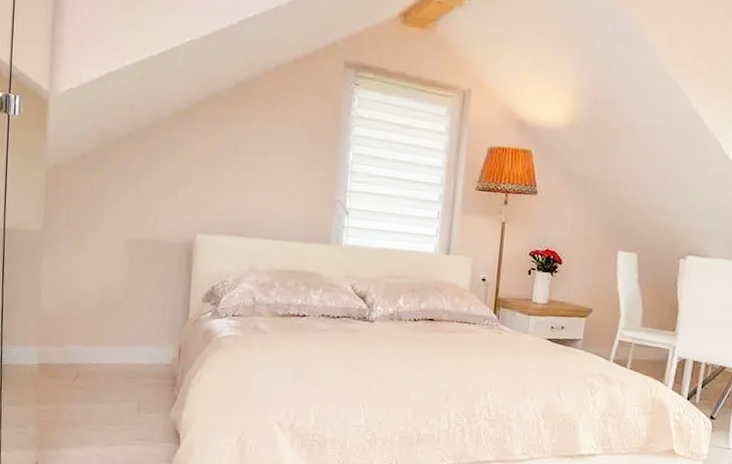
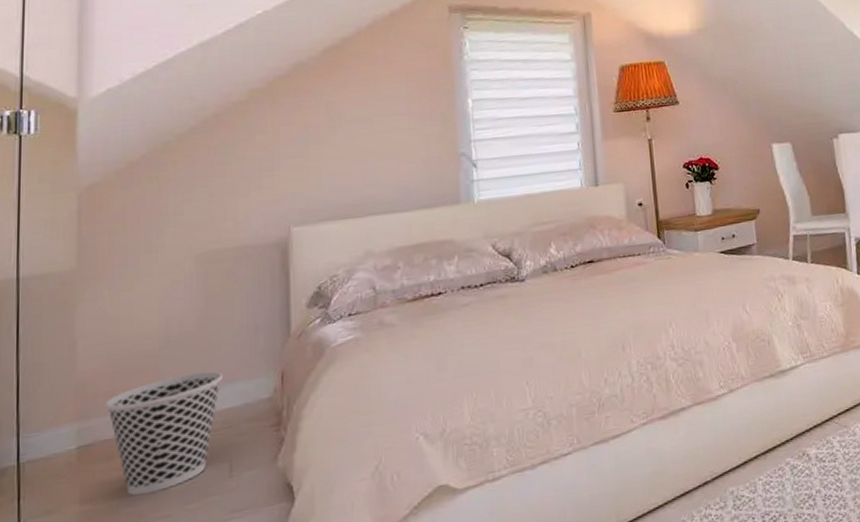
wastebasket: none [57,330,139,411] -> present [105,371,224,495]

